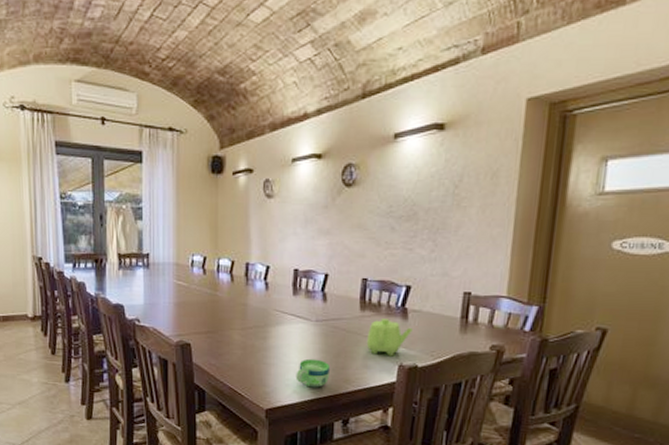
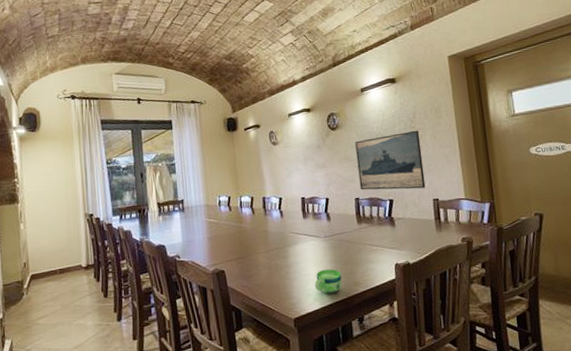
teapot: present [366,319,412,357] -> none [366,228,401,258]
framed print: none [371,199,464,277] -> present [355,130,426,191]

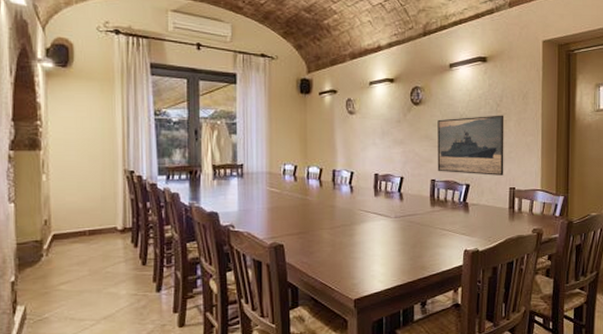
cup: present [314,268,342,294] -> none [379,250,409,276]

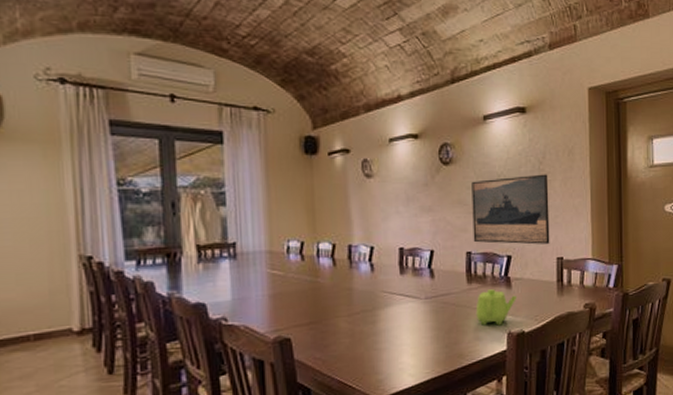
teapot: none [437,212,473,244] -> present [475,289,517,326]

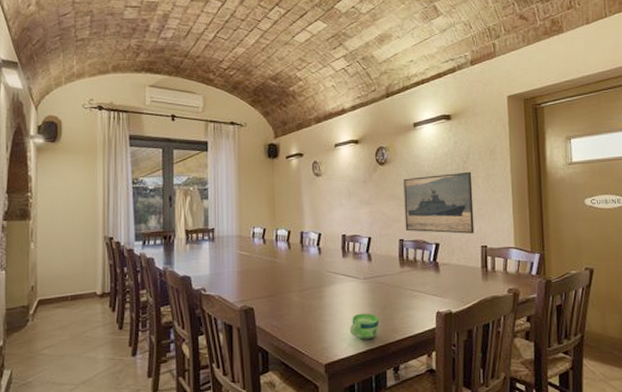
cup: none [409,337,444,368] -> present [349,313,380,340]
teapot: present [475,289,517,326] -> none [407,273,444,305]

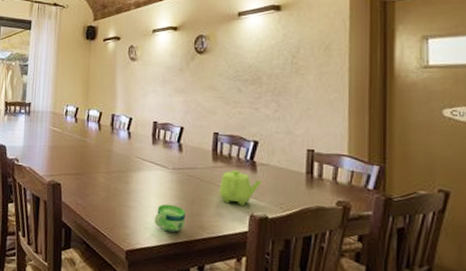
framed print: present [403,171,474,234] -> none [221,67,302,135]
teapot: none [407,273,444,305] -> present [219,170,261,207]

